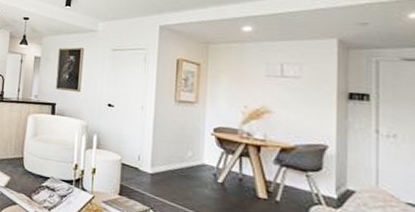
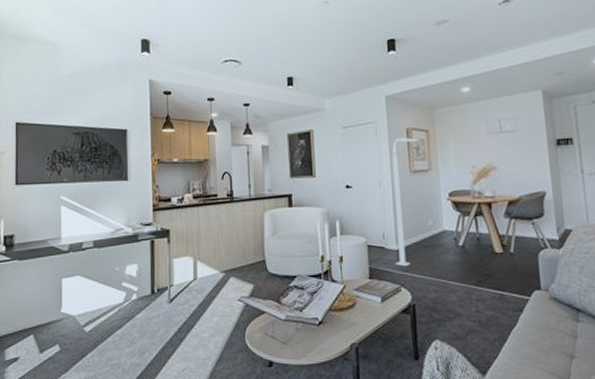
street lamp: none [147,67,190,191] -> present [392,137,420,266]

